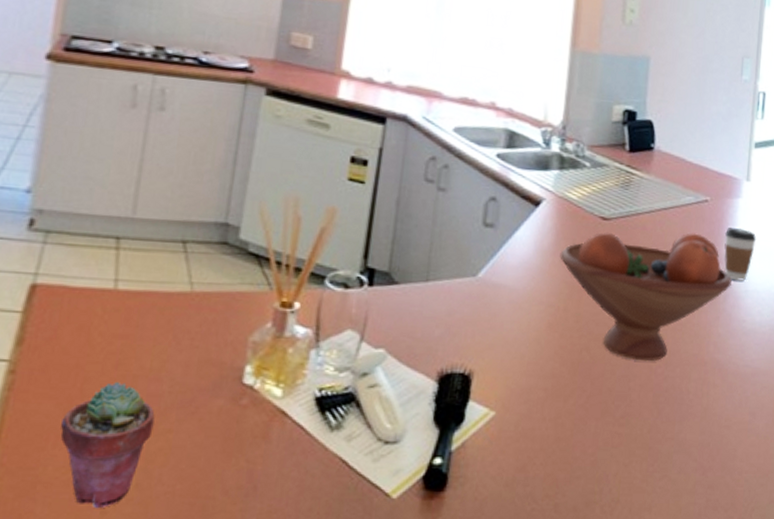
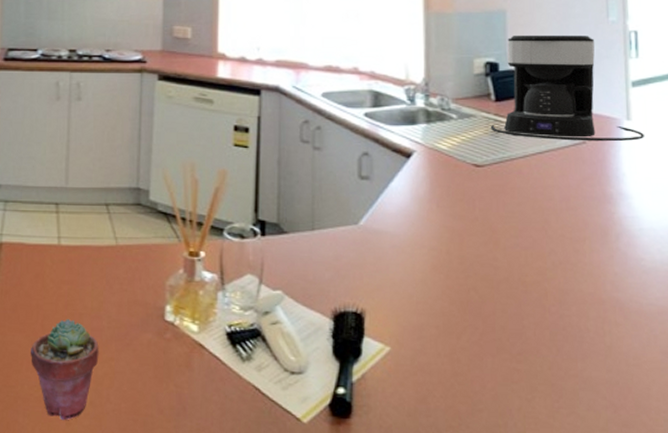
fruit bowl: present [560,232,732,362] -> none [436,174,623,301]
coffee maker: none [622,85,760,202] -> present [491,34,644,142]
coffee cup: present [724,227,757,281] -> none [608,166,646,220]

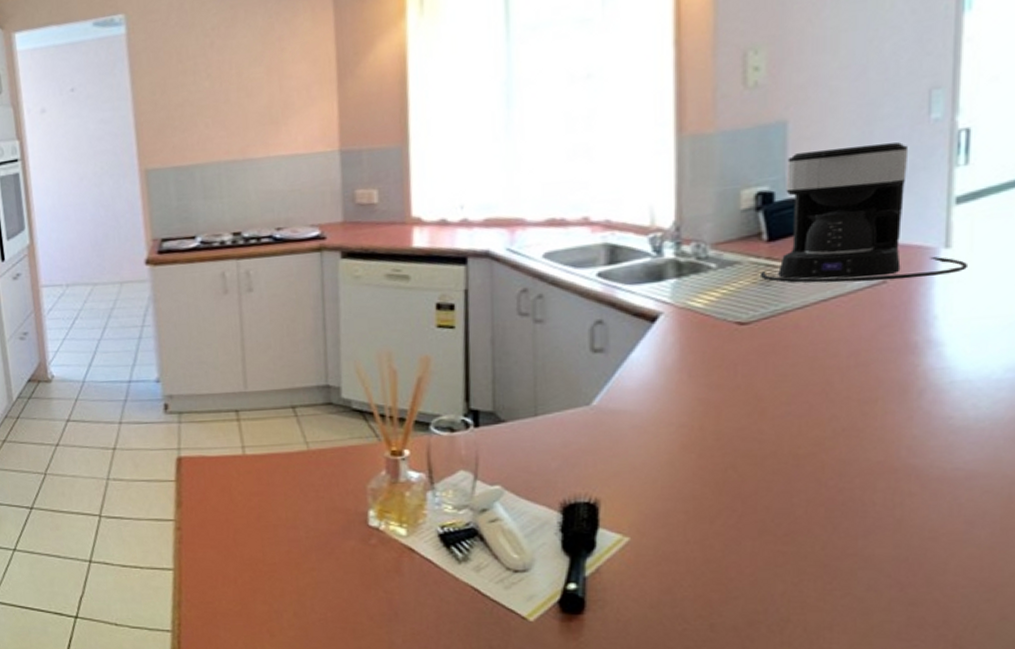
potted succulent: present [31,319,99,420] -> none [225,532,299,632]

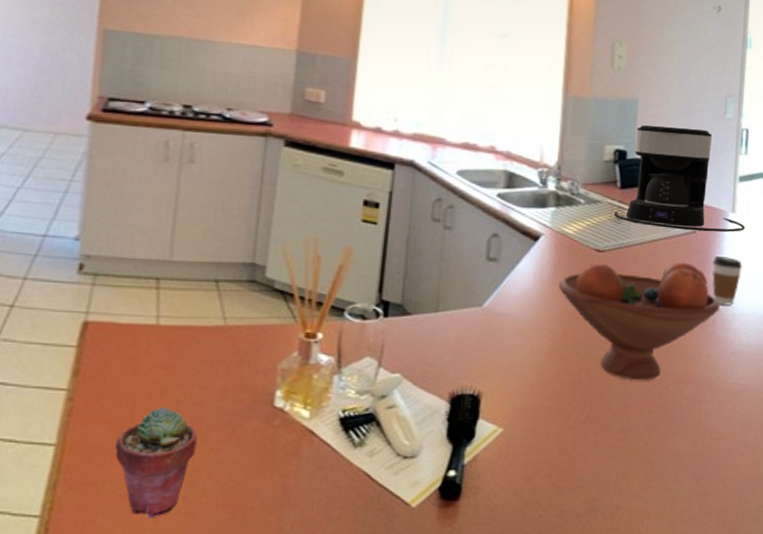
potted succulent: none [225,532,299,632] -> present [115,407,197,517]
fruit bowl: none [688,322,929,475] -> present [558,262,720,381]
coffee cup: none [914,307,965,372] -> present [712,256,743,306]

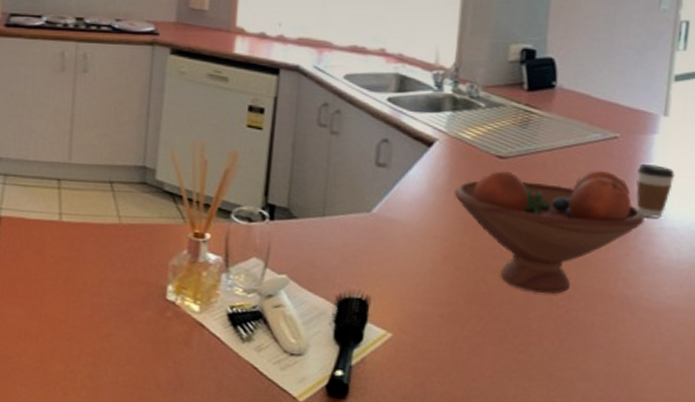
potted succulent: present [115,407,197,517] -> none [29,295,98,390]
coffee maker: present [614,125,745,233] -> none [520,20,680,138]

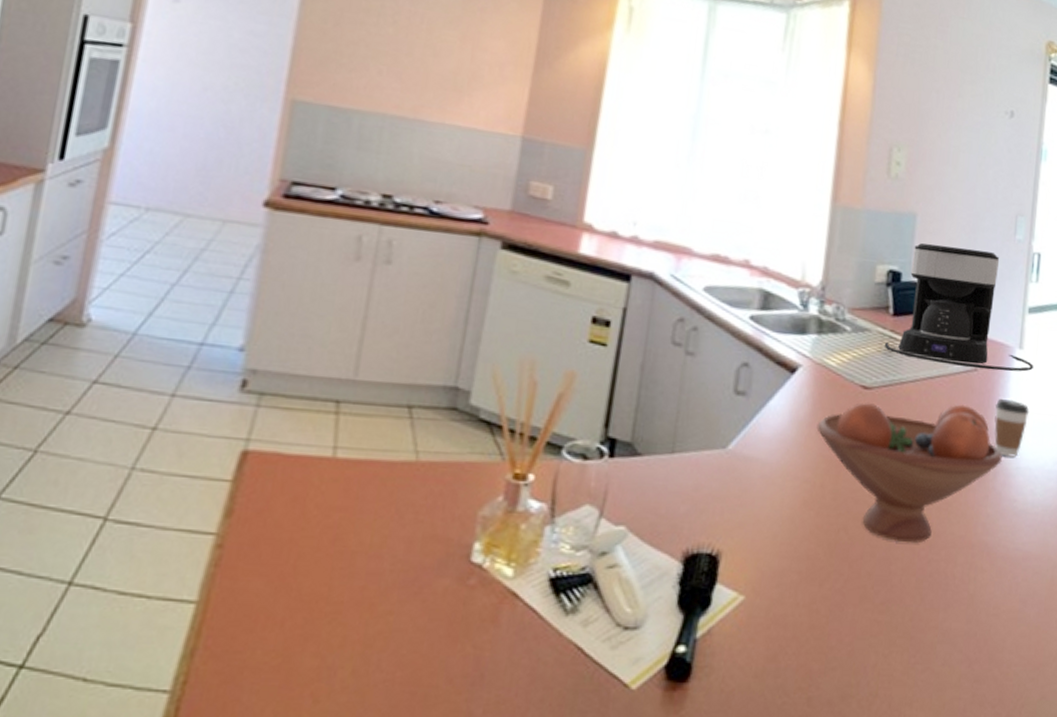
coffee maker: none [520,20,680,138] -> present [885,243,1033,372]

